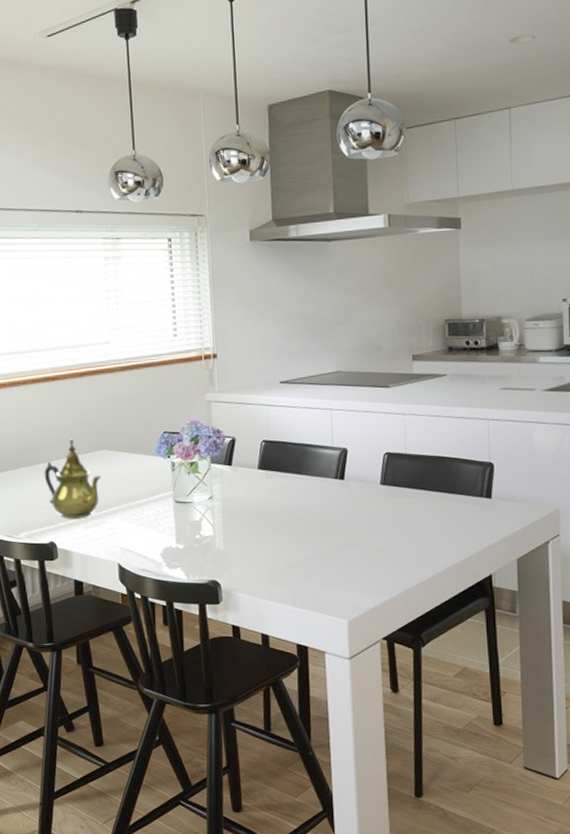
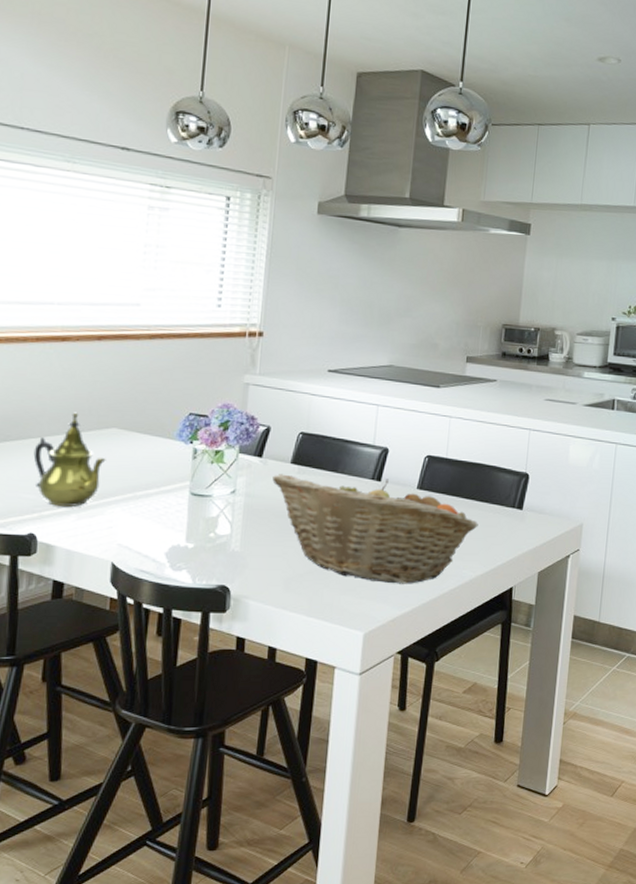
fruit basket: none [244,477,447,575] -> present [272,474,479,584]

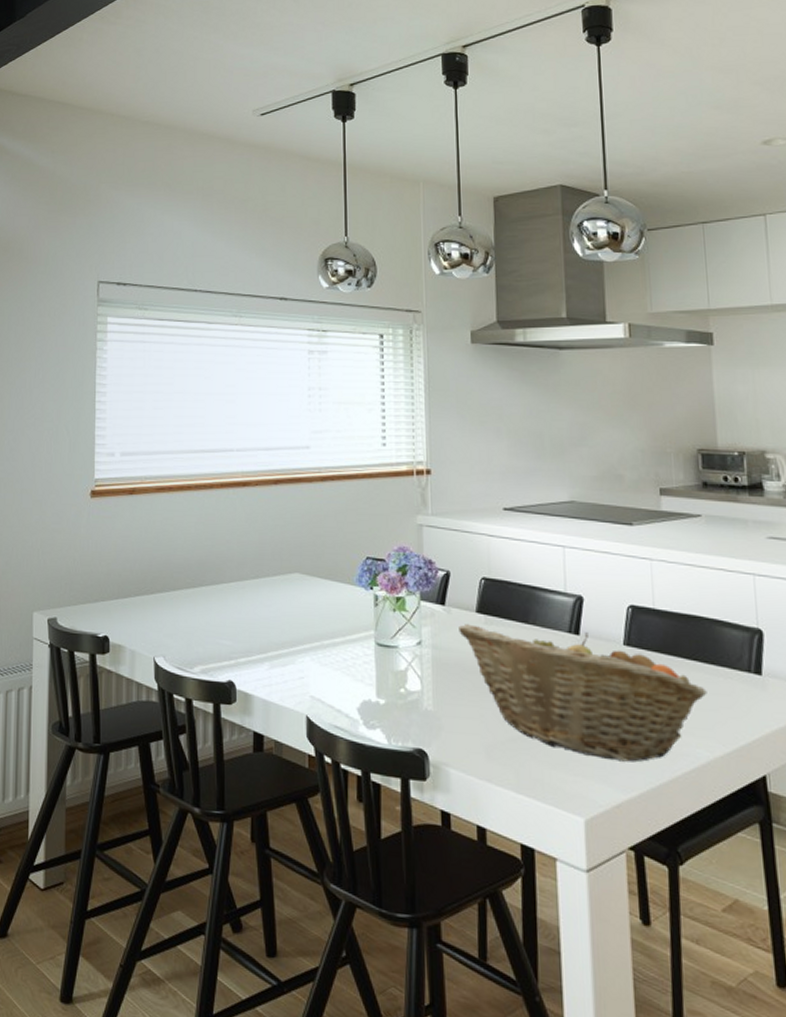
teapot: present [33,412,106,507] -> none [226,557,292,654]

